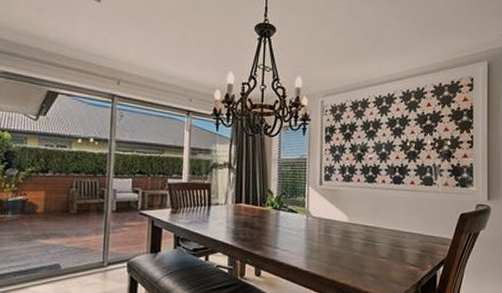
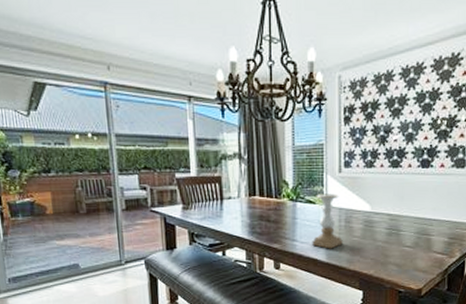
candle holder: none [293,204,322,258] -> present [312,193,343,249]

